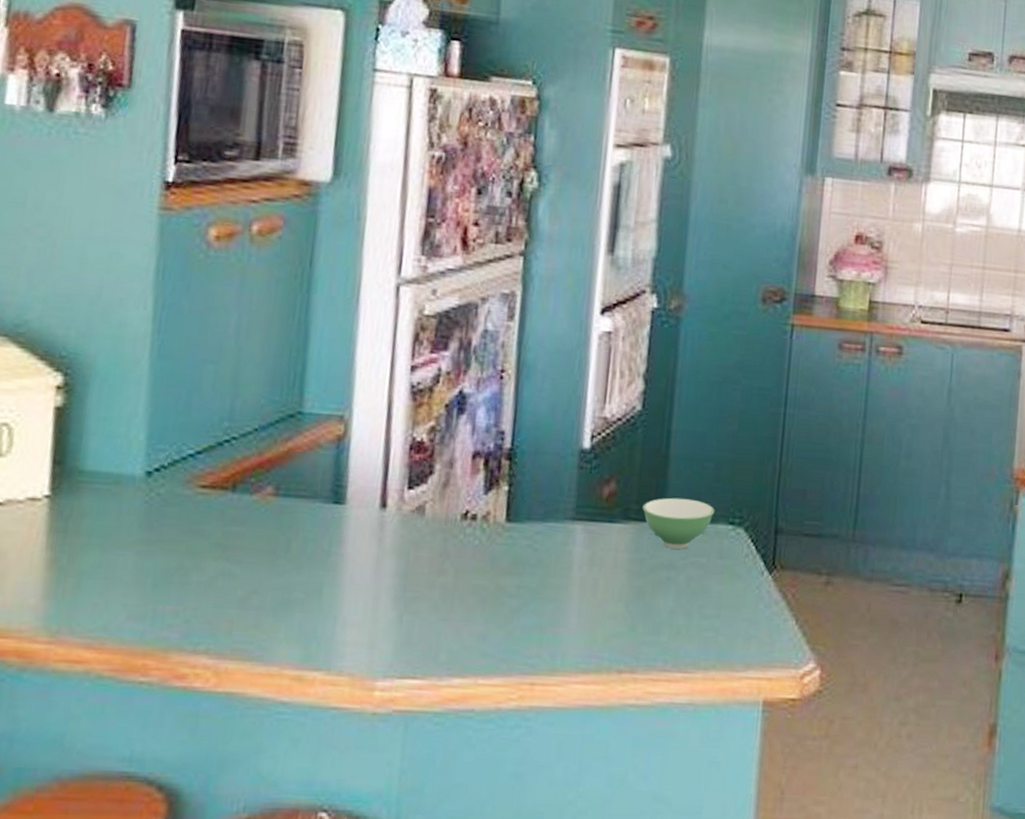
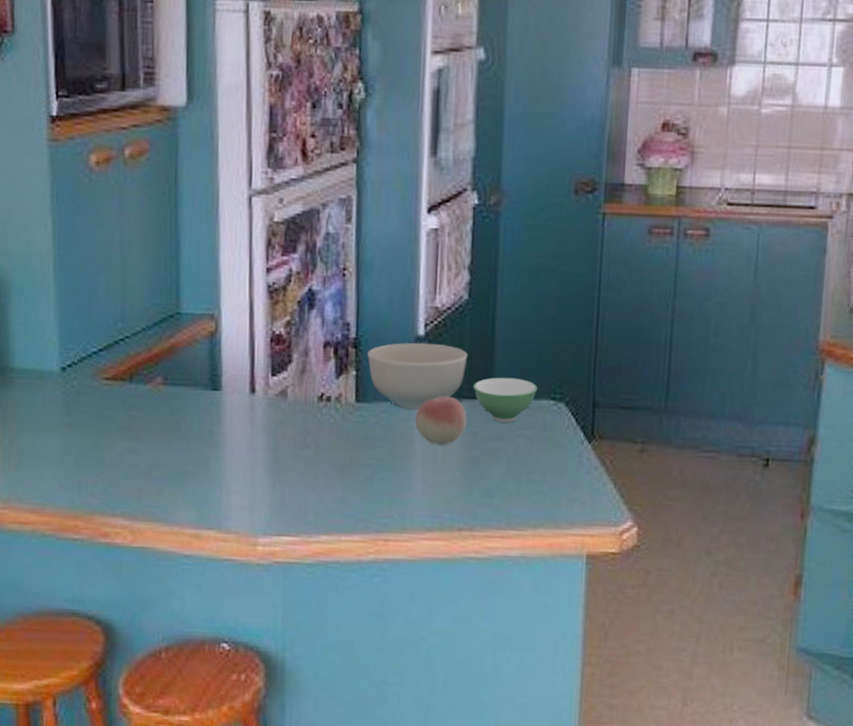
bowl: none [523,455,638,532] -> present [368,342,468,410]
fruit: none [574,517,634,574] -> present [415,396,467,446]

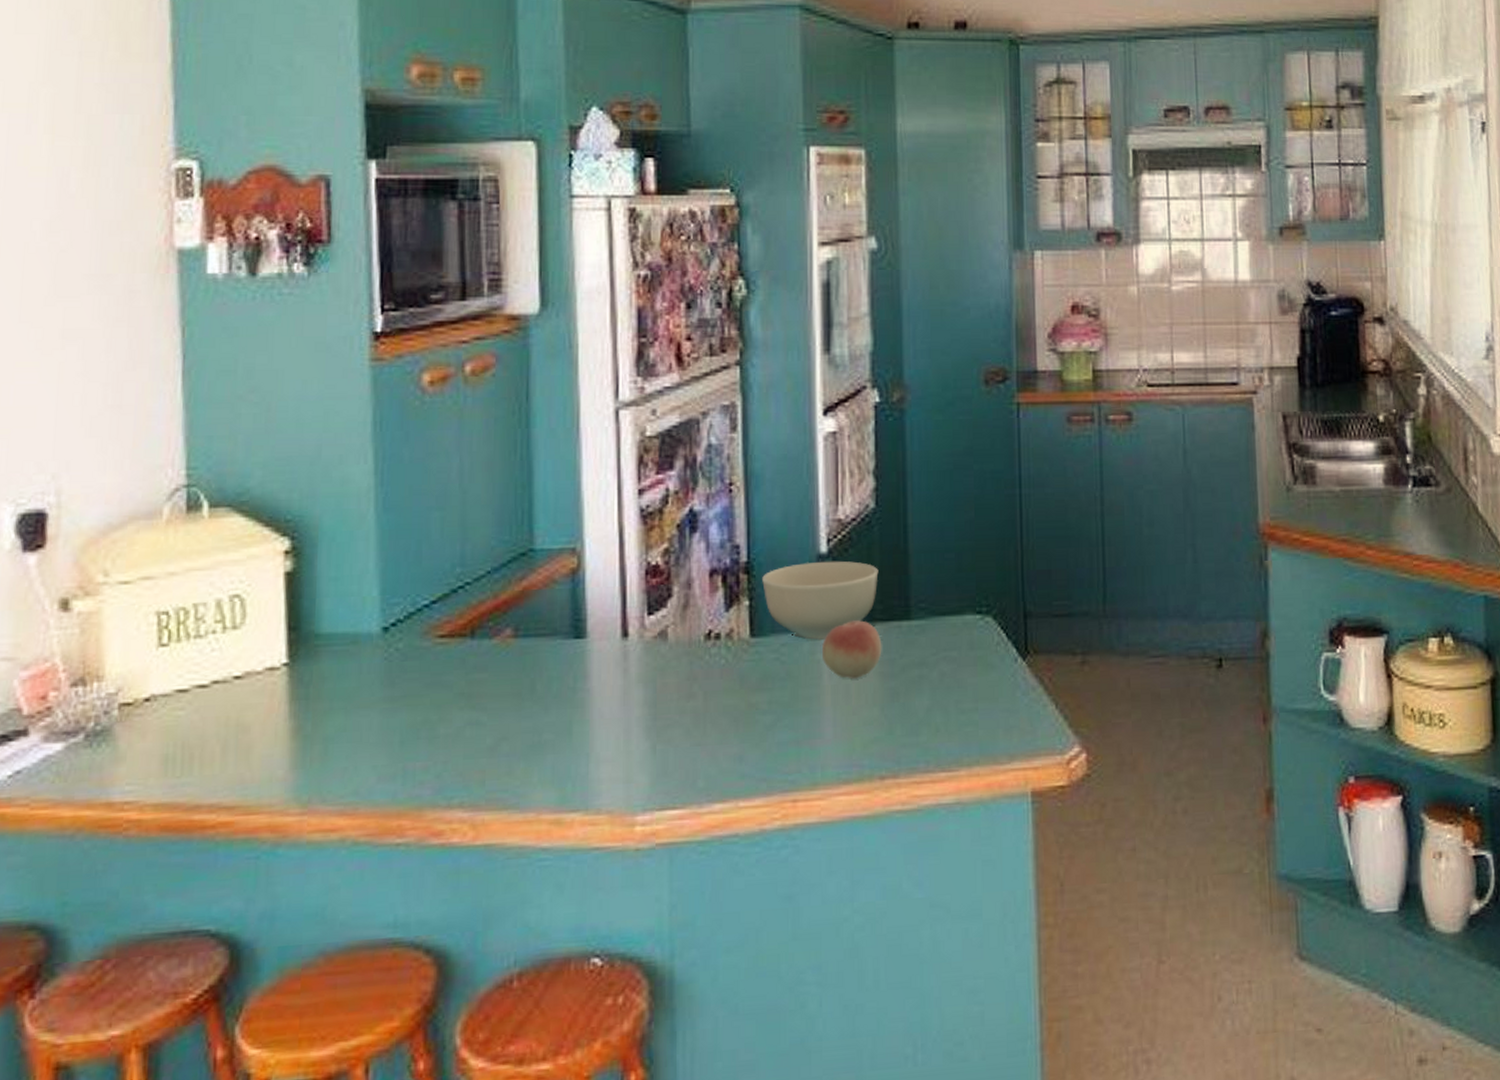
bowl: present [473,377,538,423] -> none [887,592,961,646]

